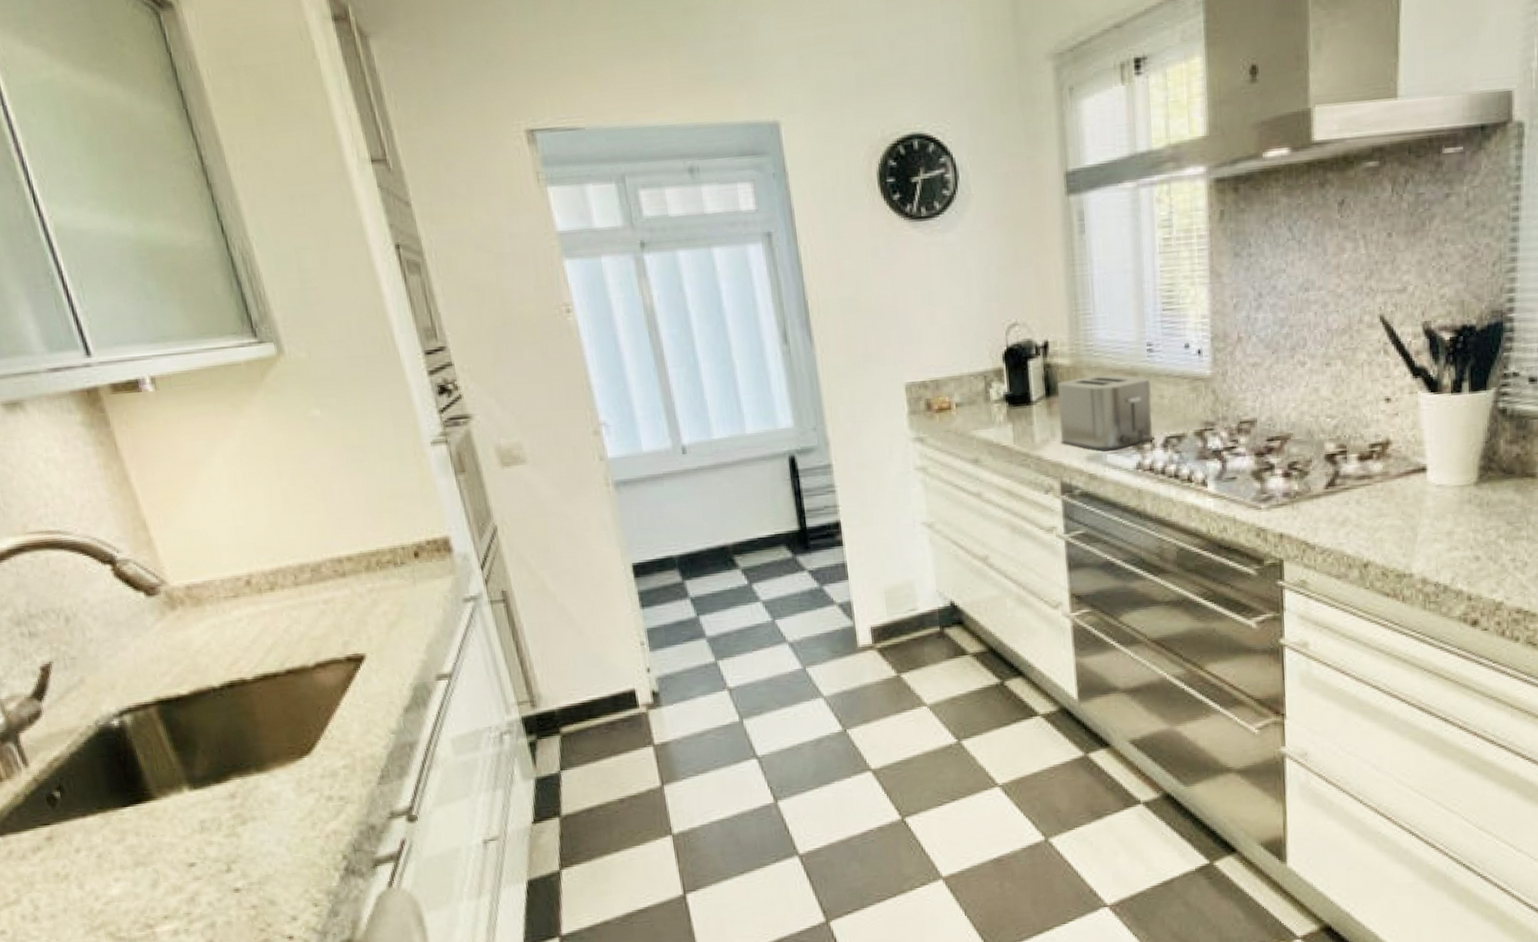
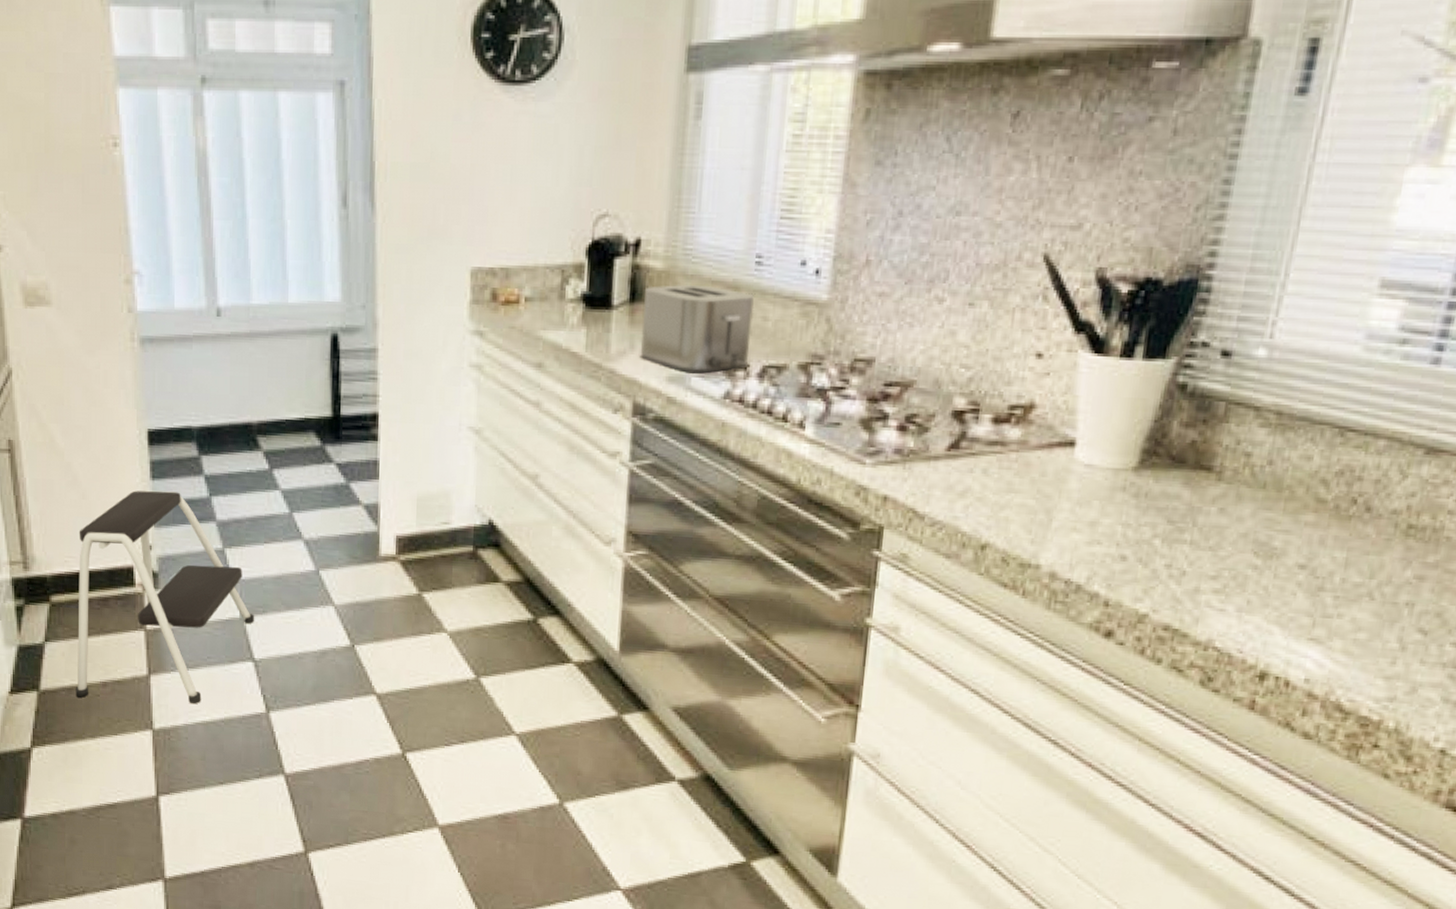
step stool: none [579,616,754,817] -> present [75,490,255,705]

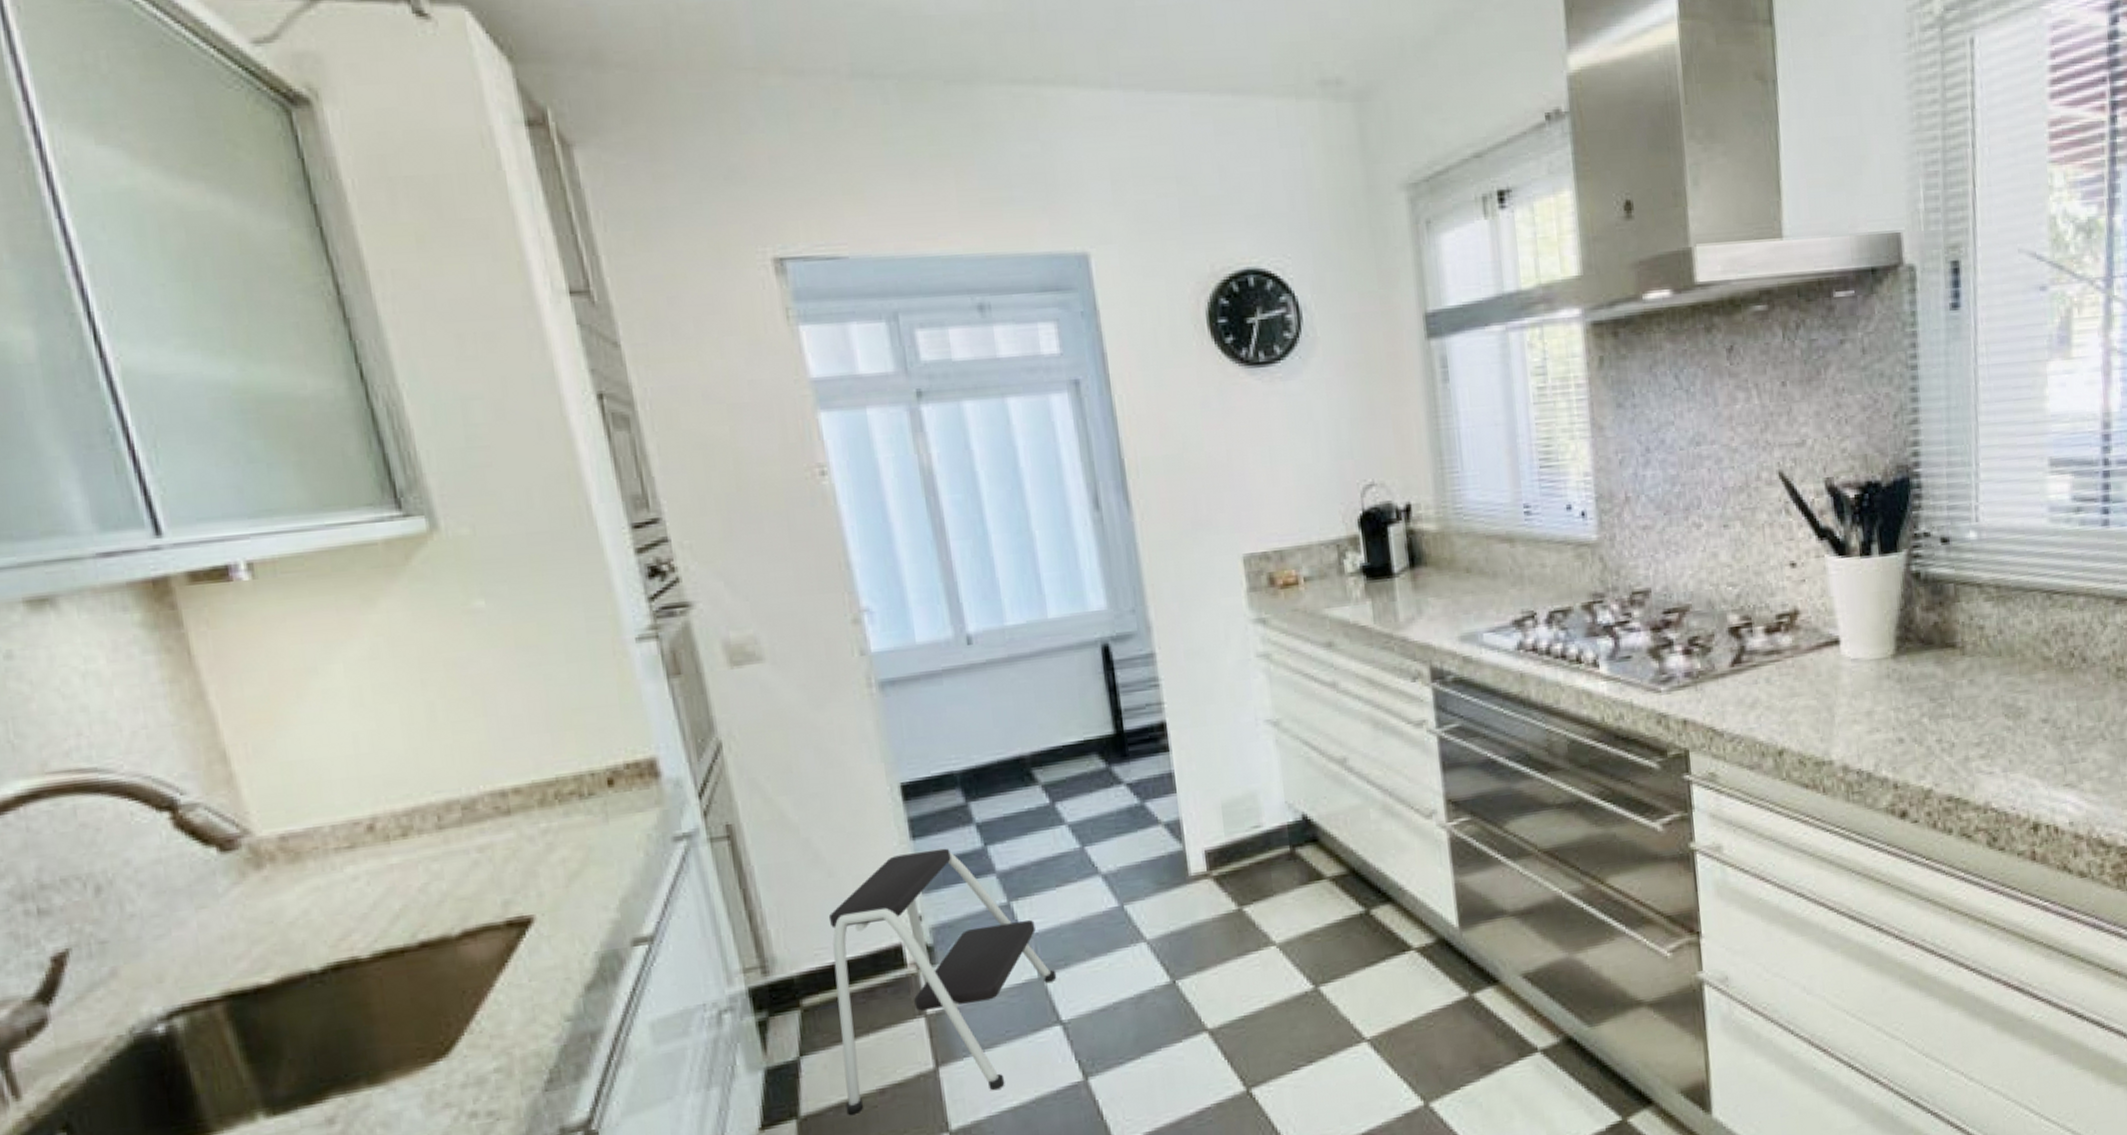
toaster: present [640,285,754,375] -> none [1422,541,1534,631]

